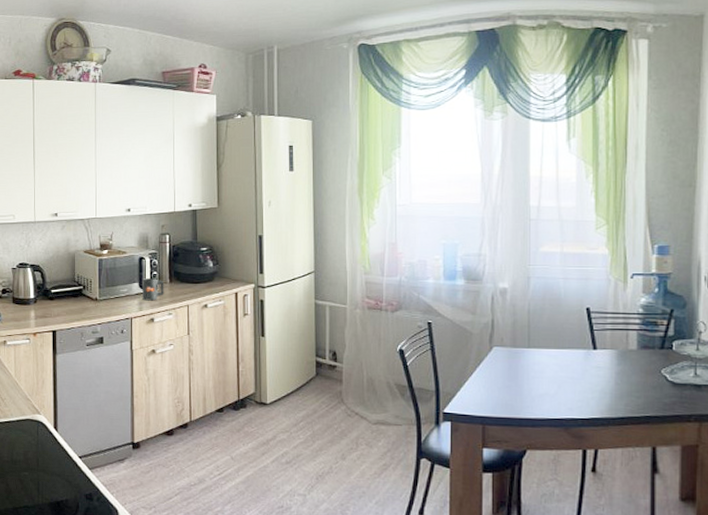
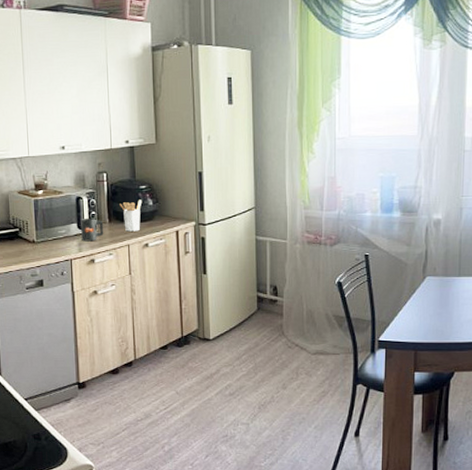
utensil holder: none [181,261,203,292] -> present [120,200,143,232]

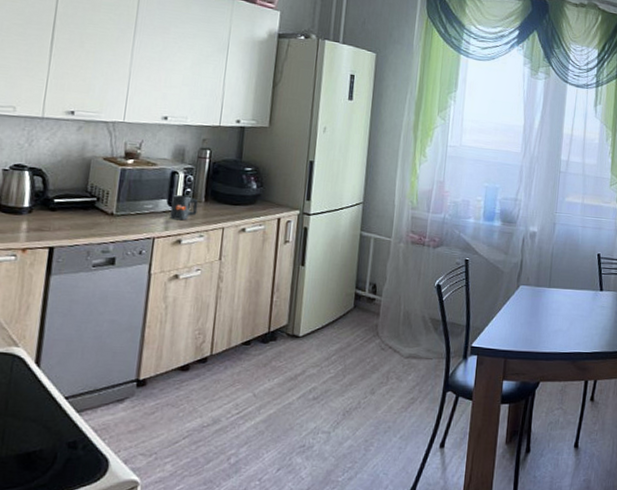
utensil holder: present [120,200,143,232] -> none [220,182,246,215]

